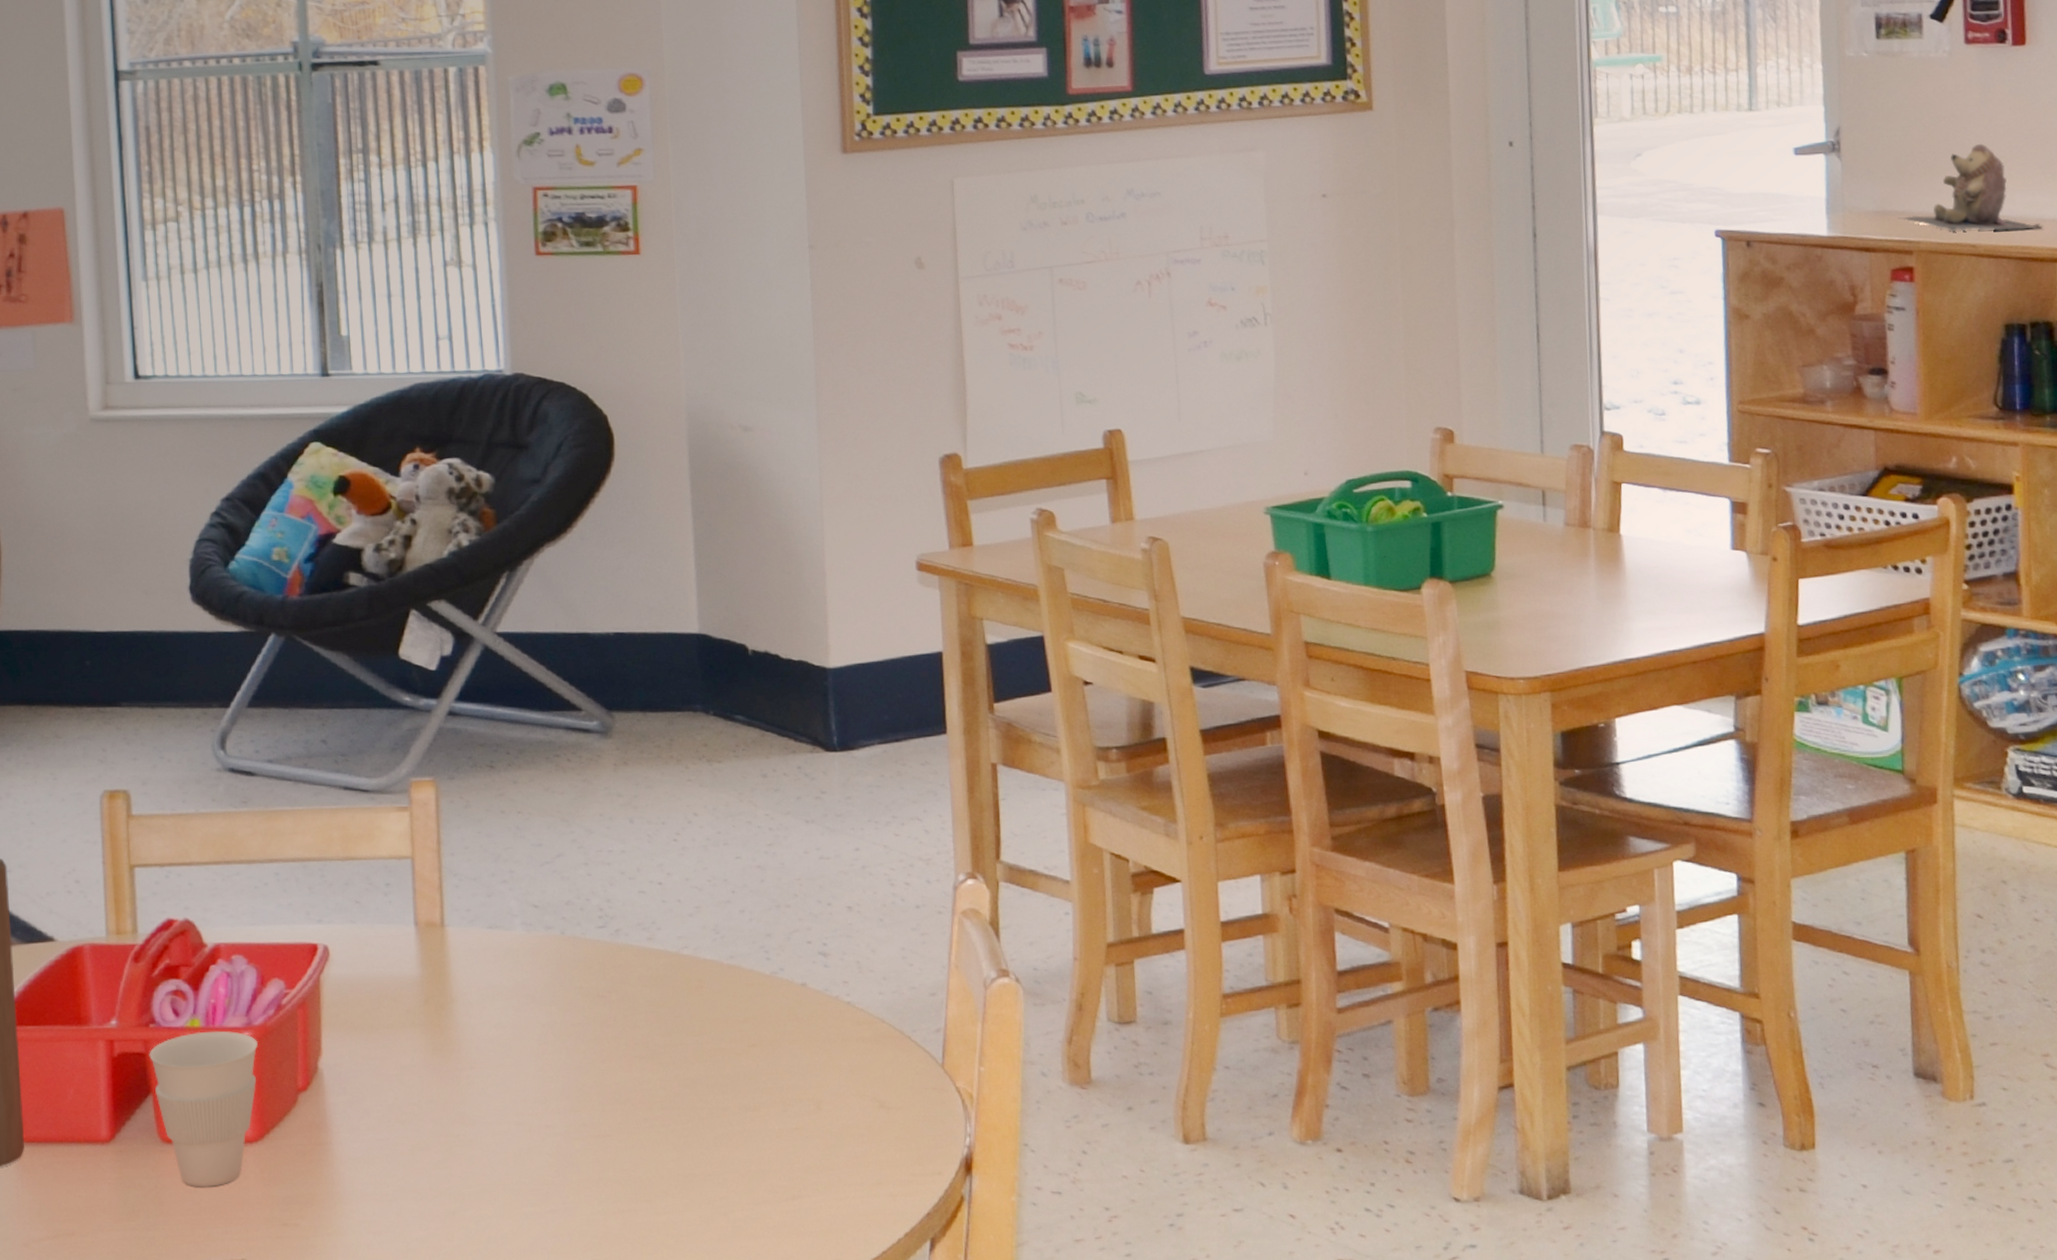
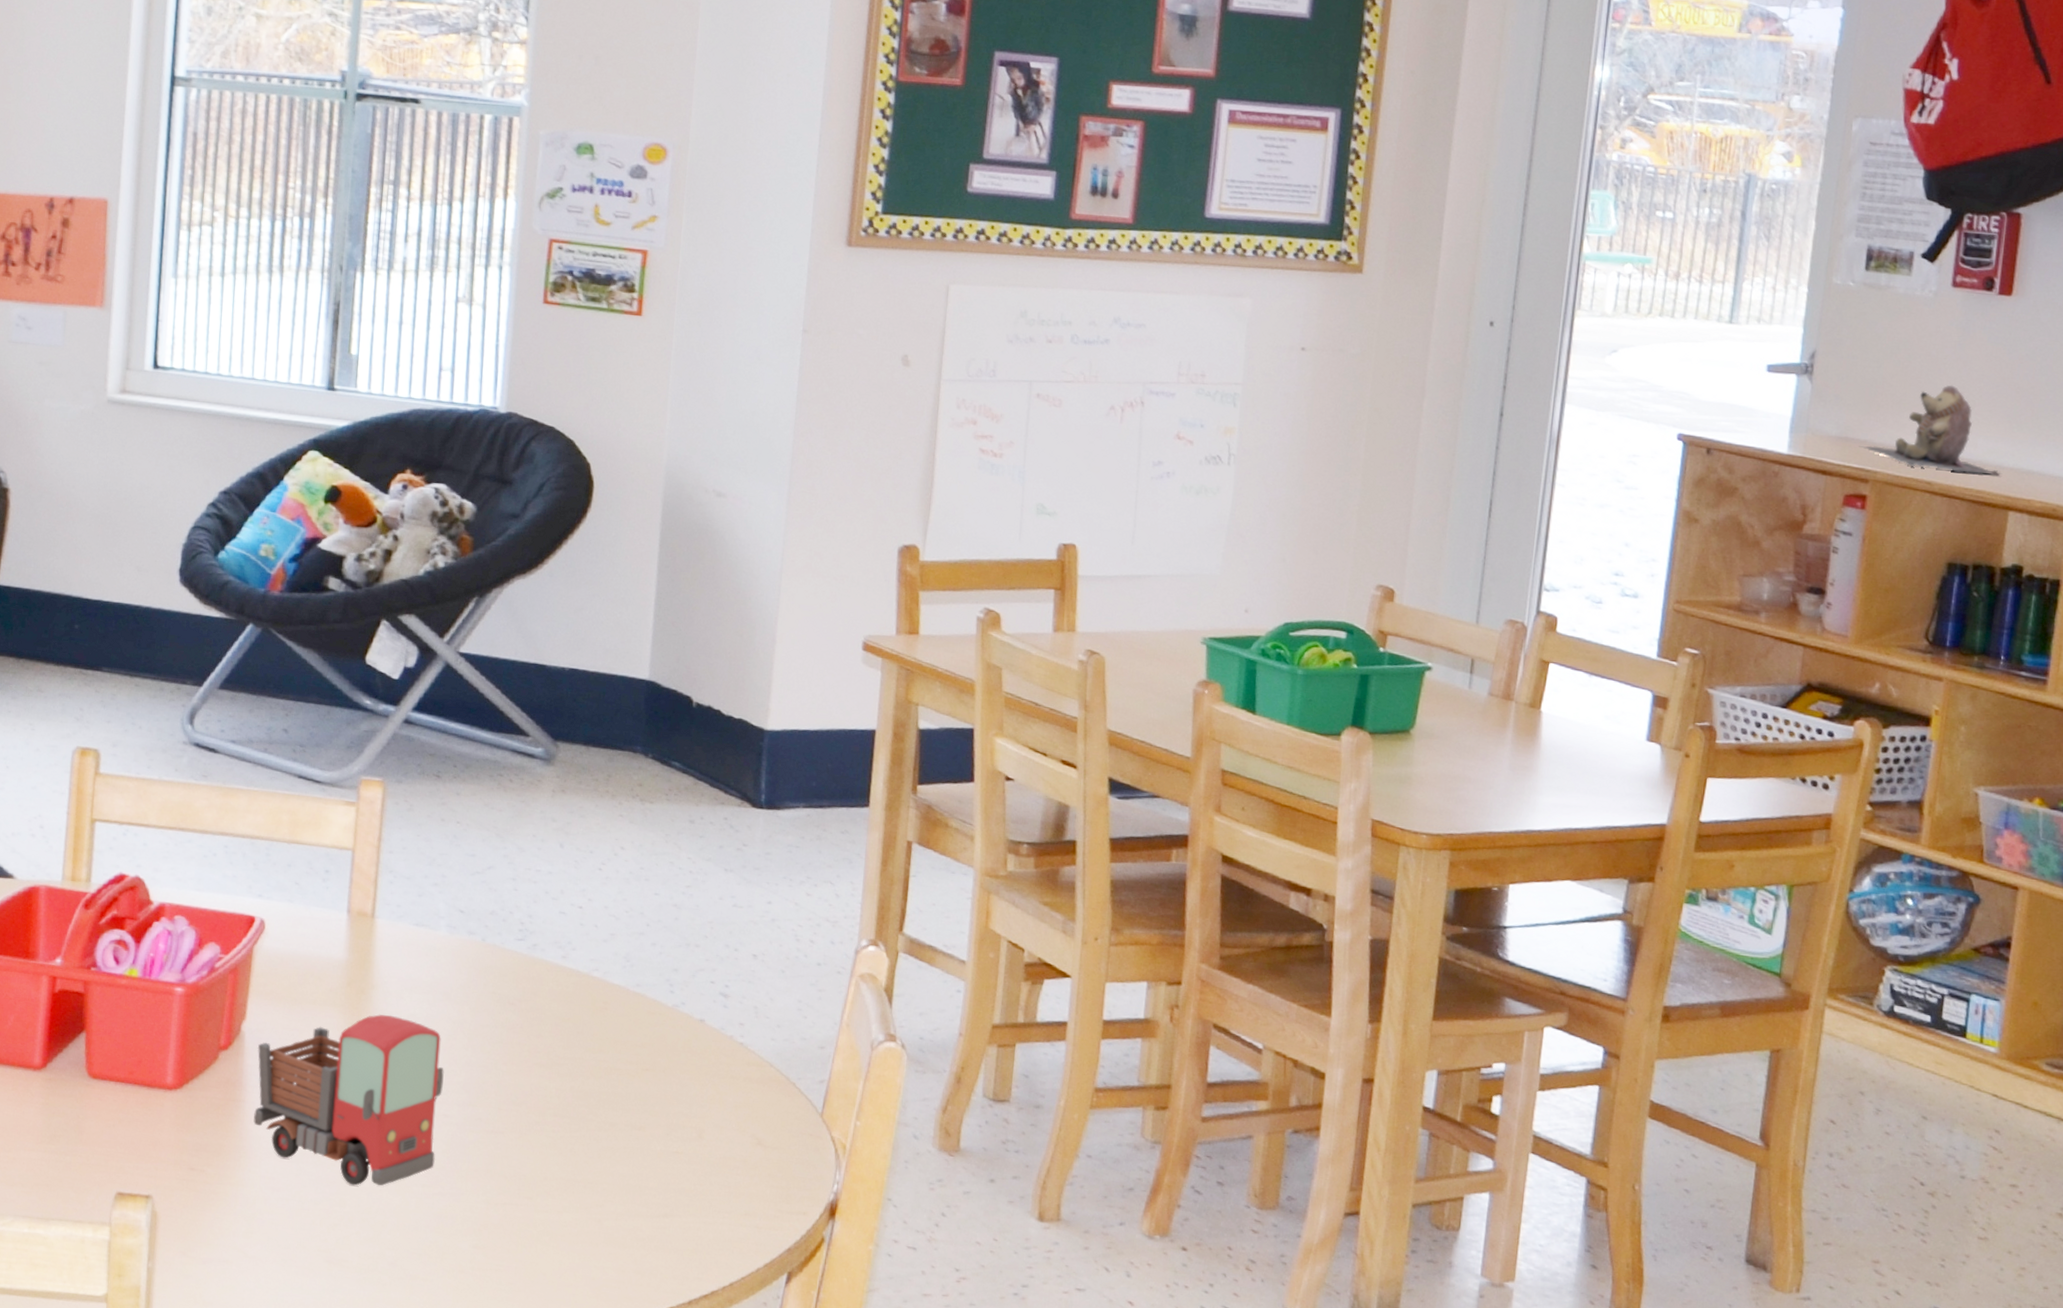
cup: present [149,1031,258,1187] -> none [87,981,188,1125]
toy truck: none [338,1027,543,1216] -> present [253,1013,444,1186]

